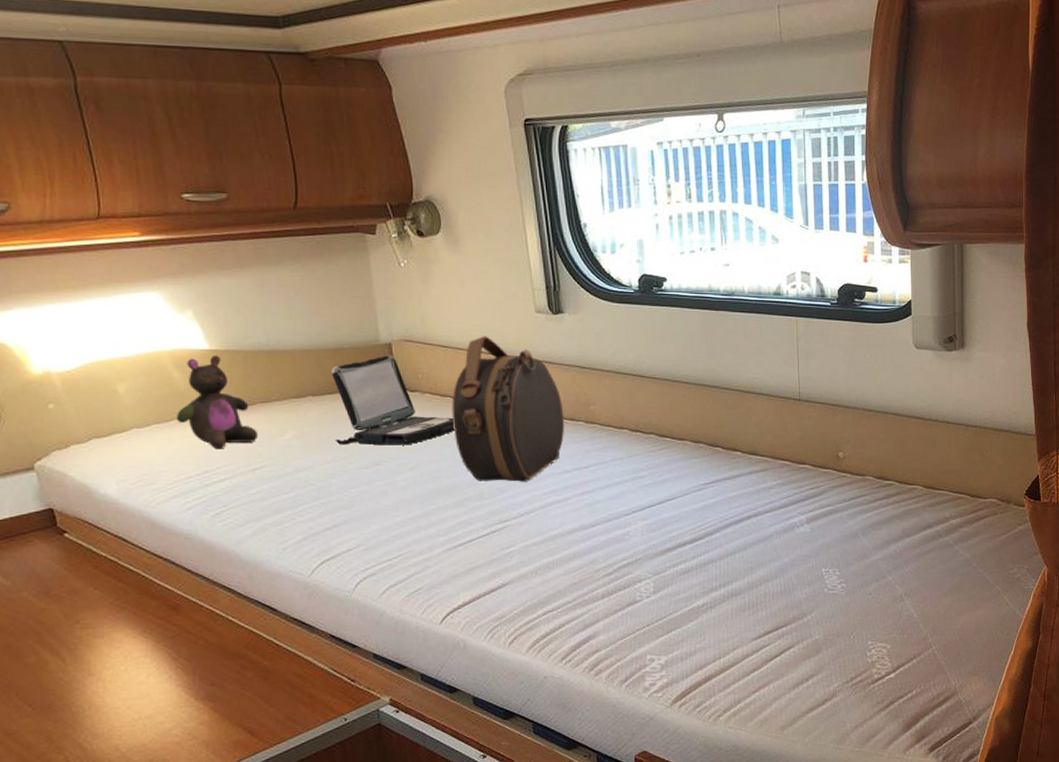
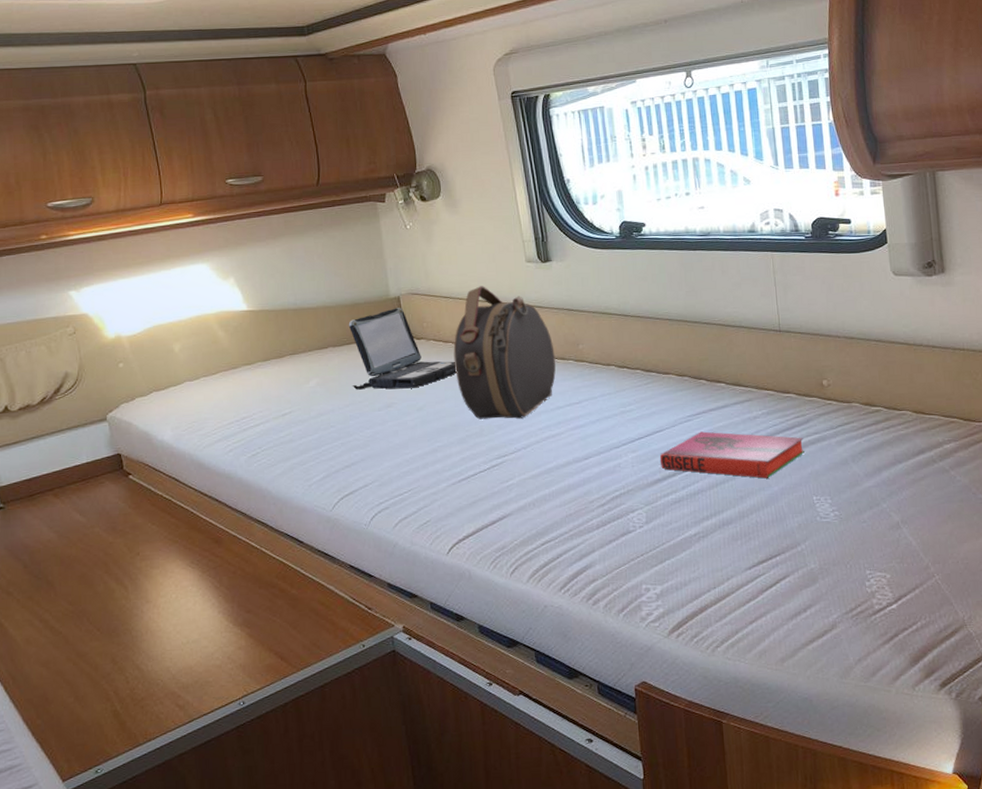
stuffed bear: present [176,355,259,450] -> none [220,315,288,398]
hardback book: none [670,501,816,550] -> present [659,431,805,479]

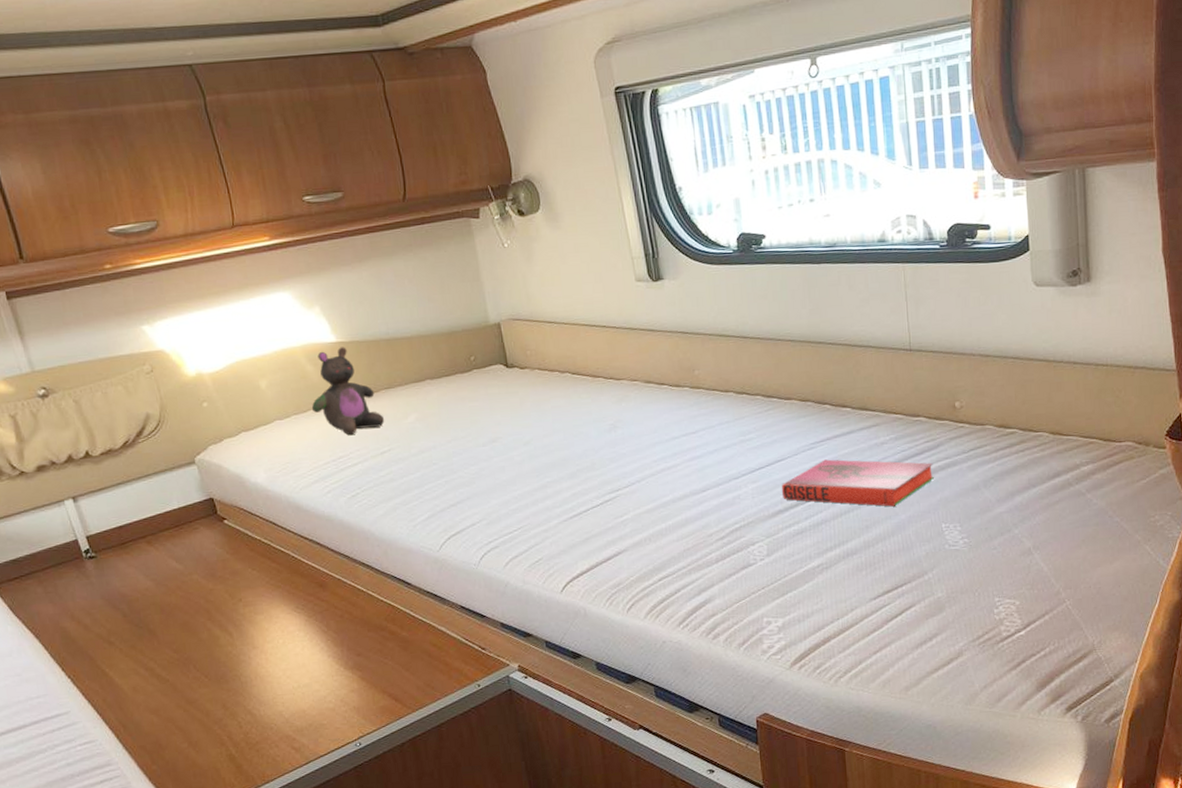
stuffed bear: none [220,315,288,398] -> present [311,347,385,436]
laptop: present [348,308,457,390] -> none [446,335,565,425]
hat box: present [453,286,556,420] -> none [560,308,671,453]

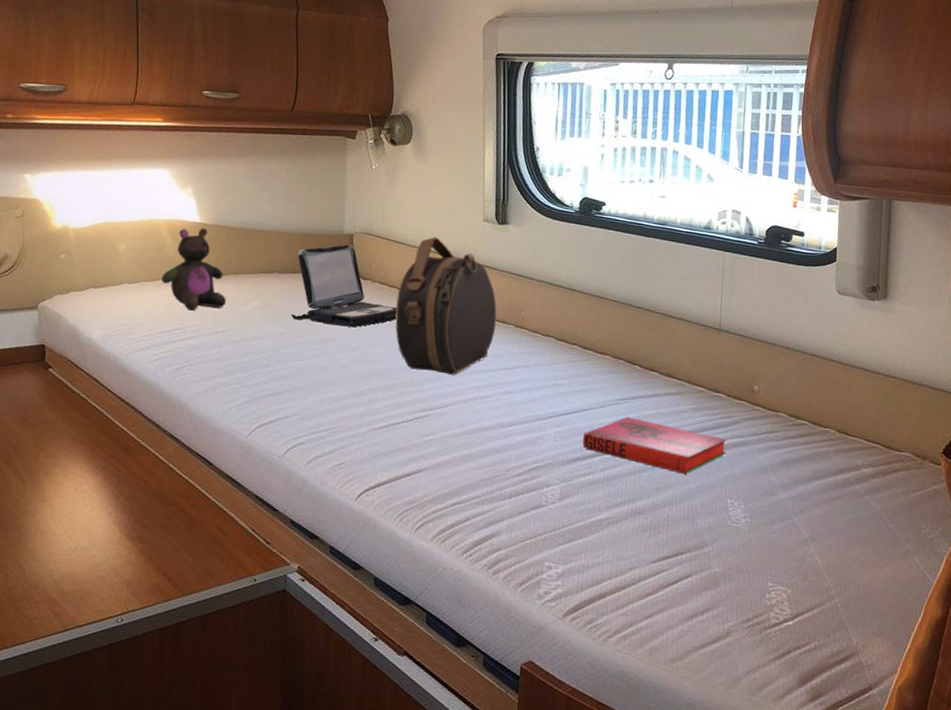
laptop: none [446,335,565,425] -> present [291,244,398,328]
hat box: none [560,308,671,453] -> present [395,237,497,375]

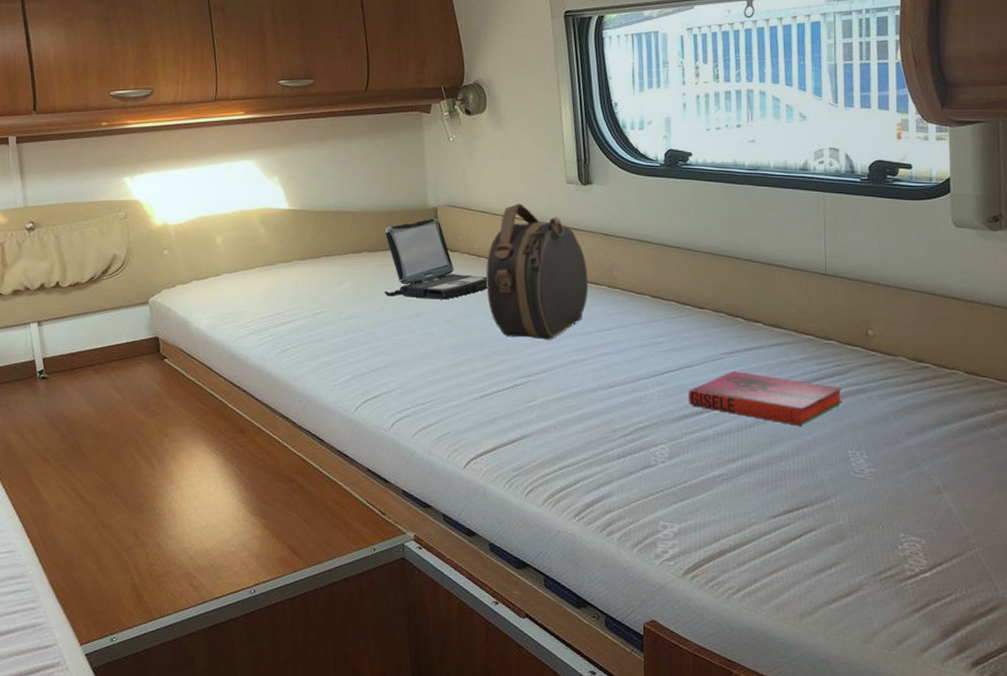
stuffed bear: present [160,228,227,311] -> none [258,214,322,295]

